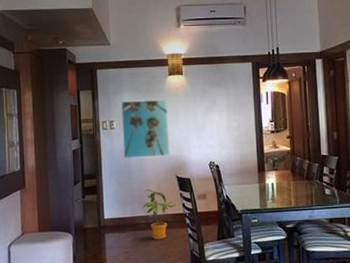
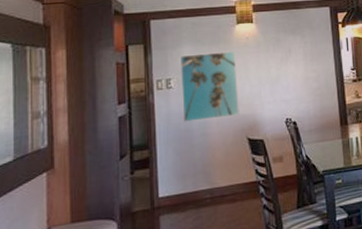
house plant: present [143,189,180,240] -> none [208,156,252,216]

